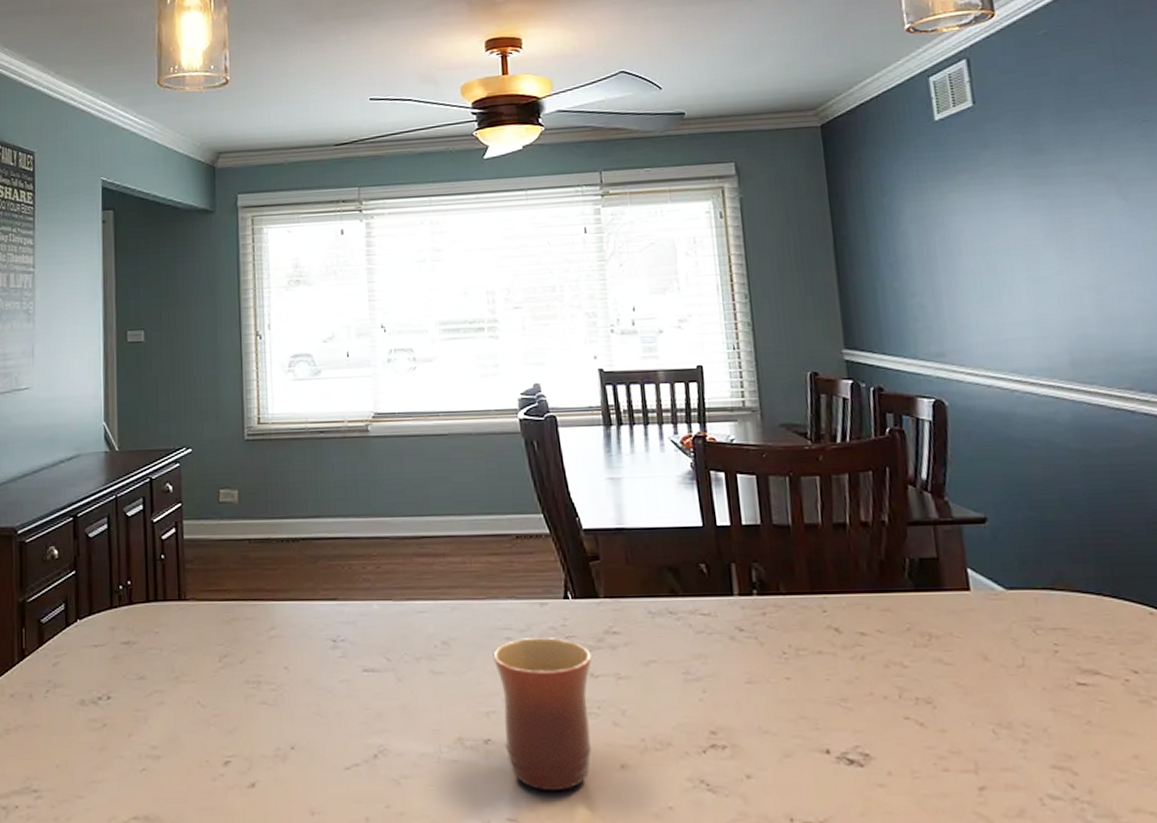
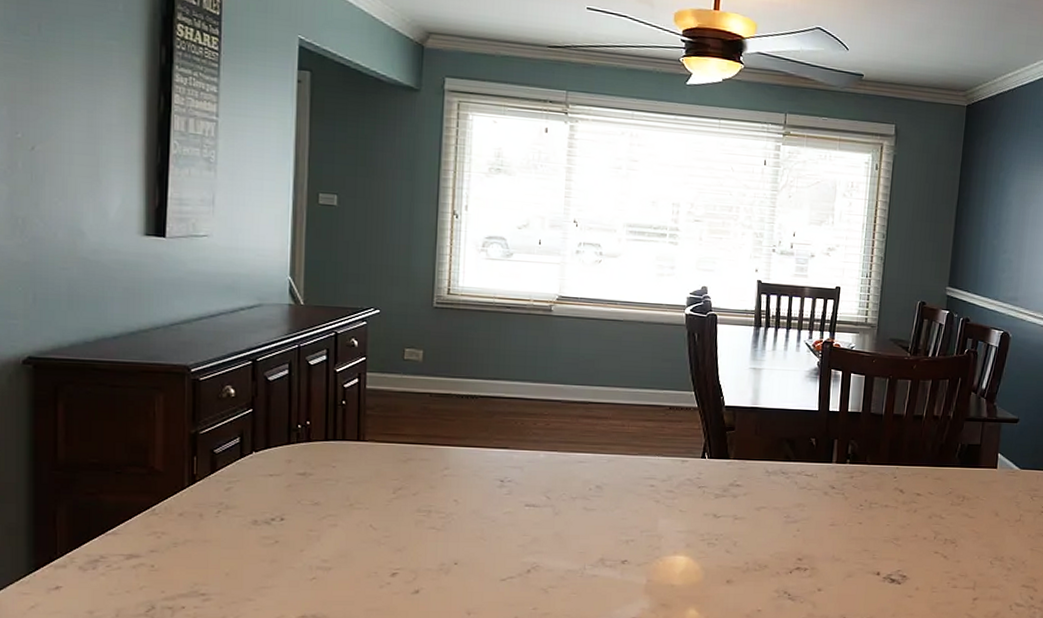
mug: present [493,638,592,792] -> none [637,486,717,599]

